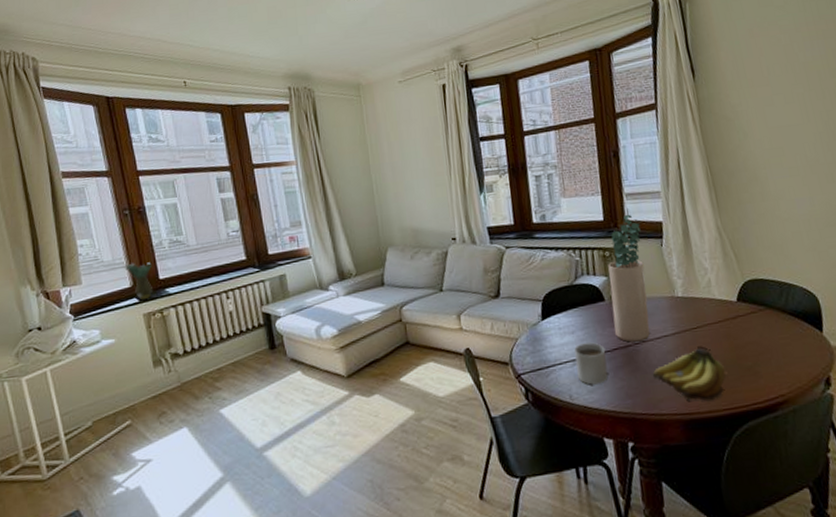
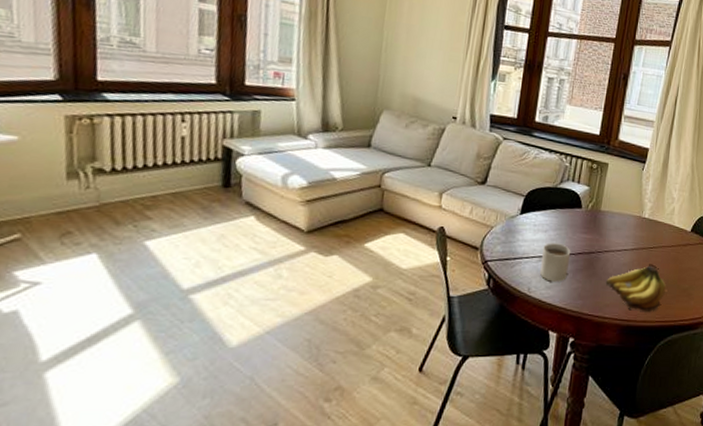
vase: present [124,262,152,300] -> none [49,52,90,99]
vase: present [608,208,650,343] -> none [582,129,630,251]

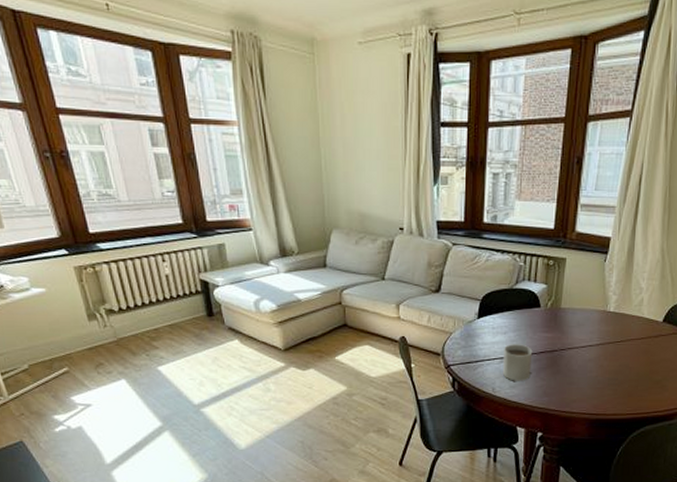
fruit: present [605,265,667,313] -> none [571,359,637,406]

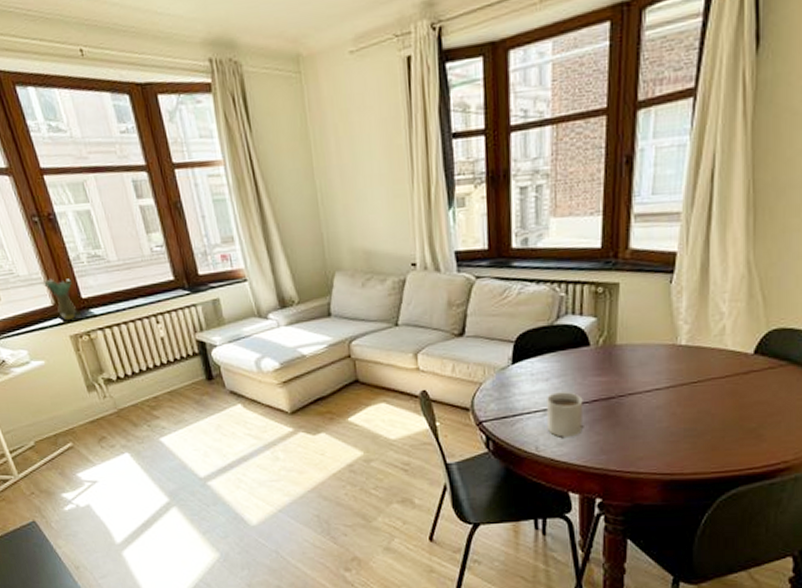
vase: none [49,212,82,251] -> present [42,278,76,320]

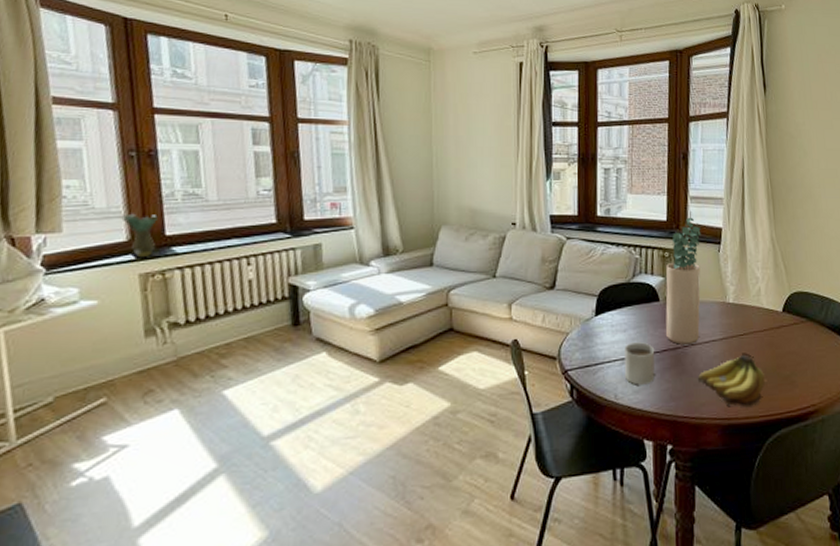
vase: none [596,234,647,394] -> present [665,211,701,345]
fruit: none [634,404,723,463] -> present [697,354,766,408]

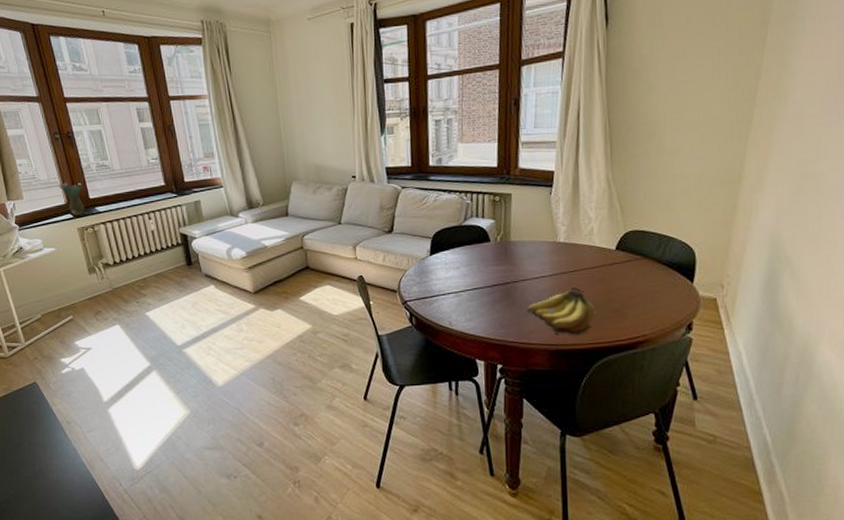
mug: present [624,342,655,385] -> none [457,278,486,315]
vase: present [665,211,701,345] -> none [496,157,532,280]

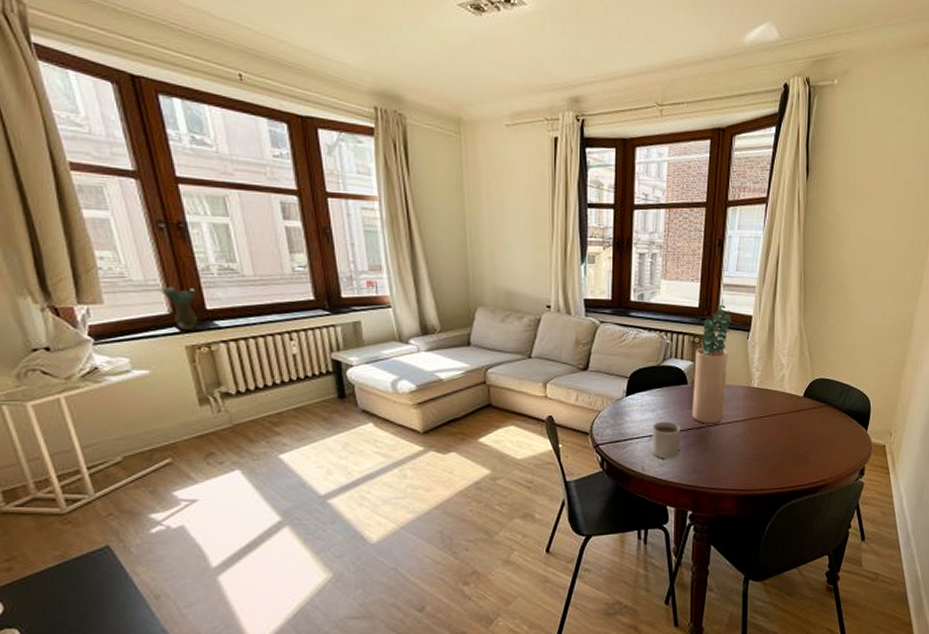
mug: none [457,278,486,315] -> present [651,421,681,459]
vase: none [496,157,532,280] -> present [691,299,732,424]
fruit: present [526,289,595,336] -> none [719,434,782,481]

